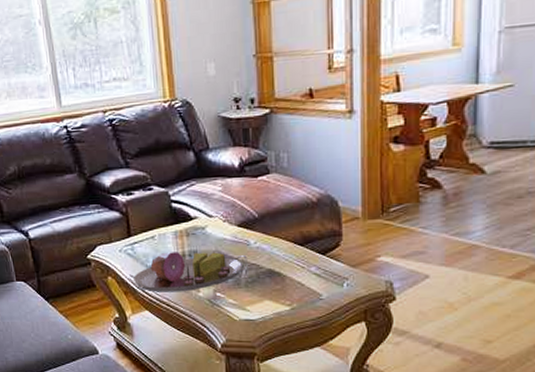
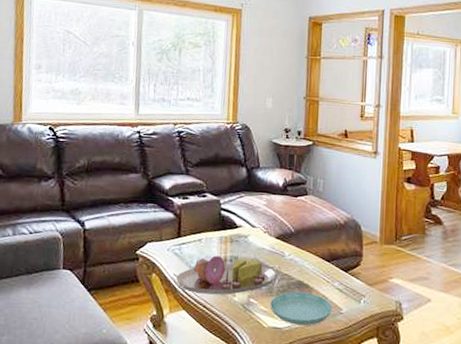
saucer: none [239,281,311,315] -> present [270,291,333,326]

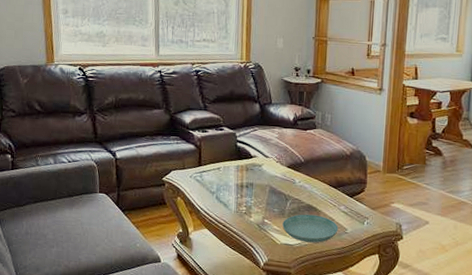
serving tray: present [170,255,281,295] -> none [193,182,292,216]

